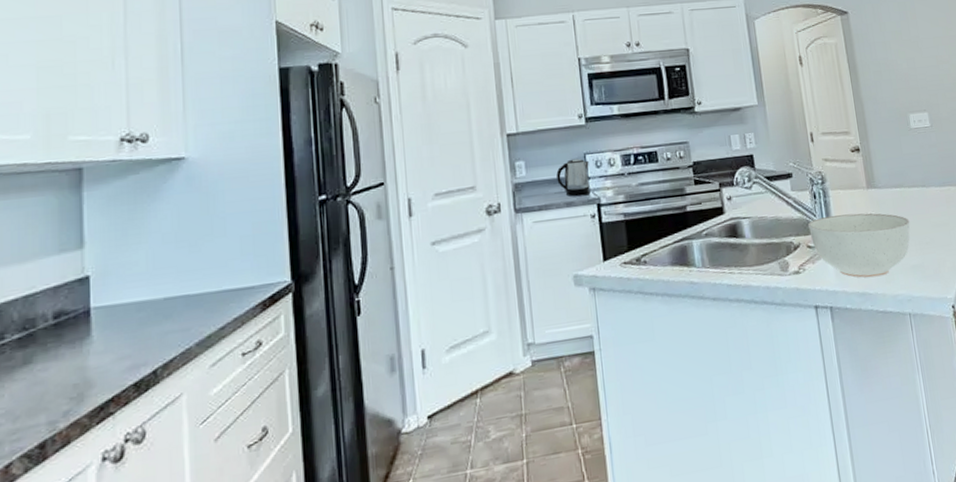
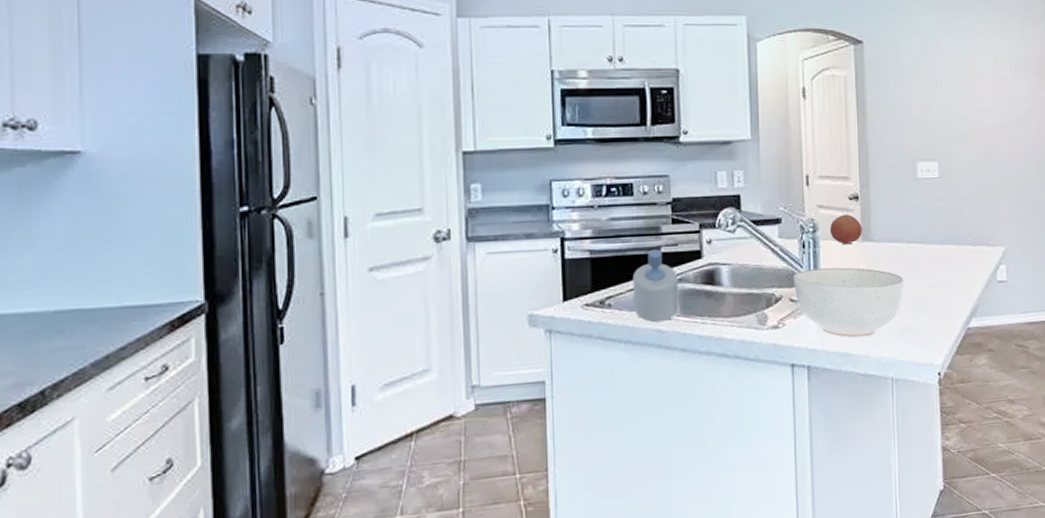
kettle: present [556,158,591,197] -> none [517,185,555,228]
soap dispenser: none [663,208,707,276] -> present [632,249,679,323]
fruit: none [836,165,867,193] -> present [829,214,862,245]

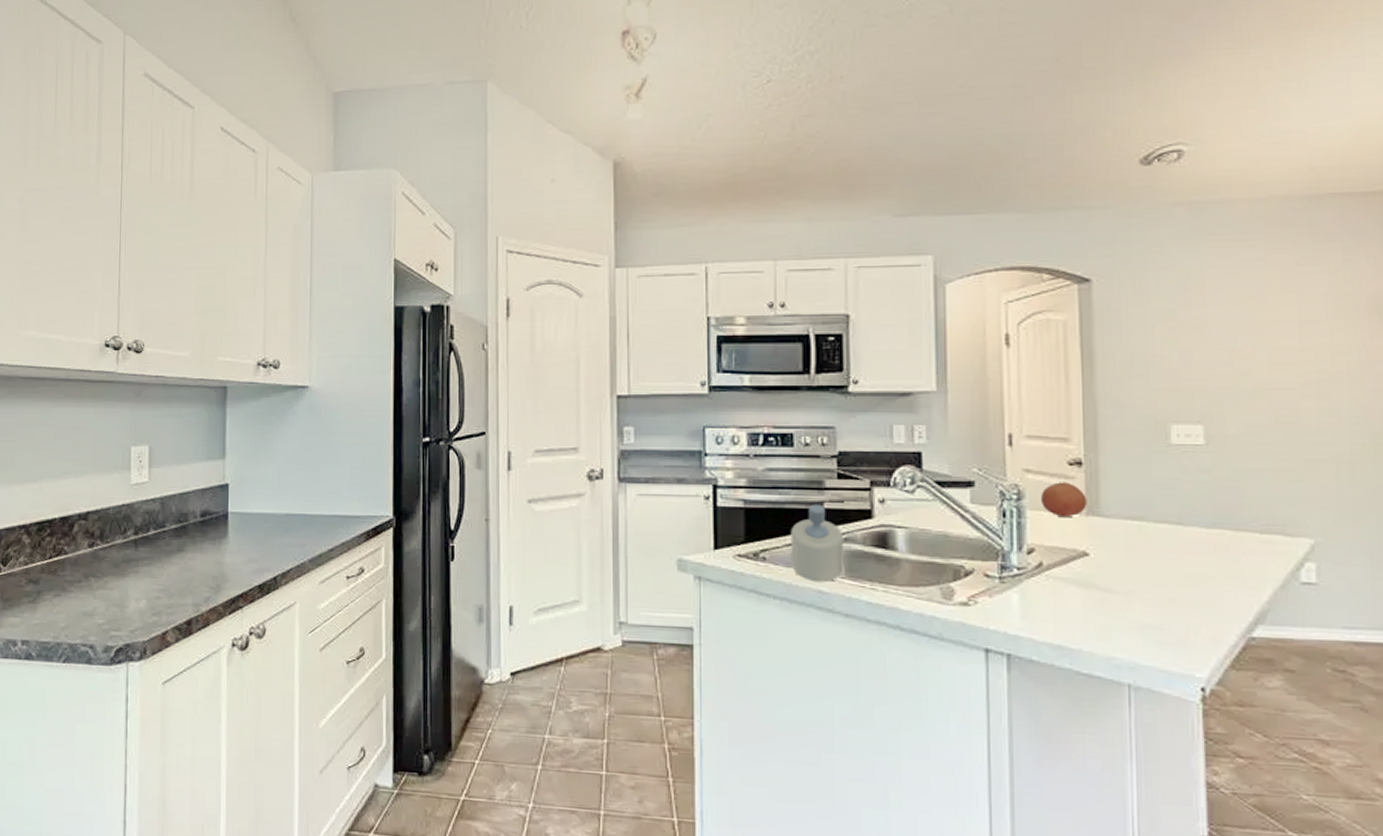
bowl: present [792,267,904,338] -> none [988,542,1149,630]

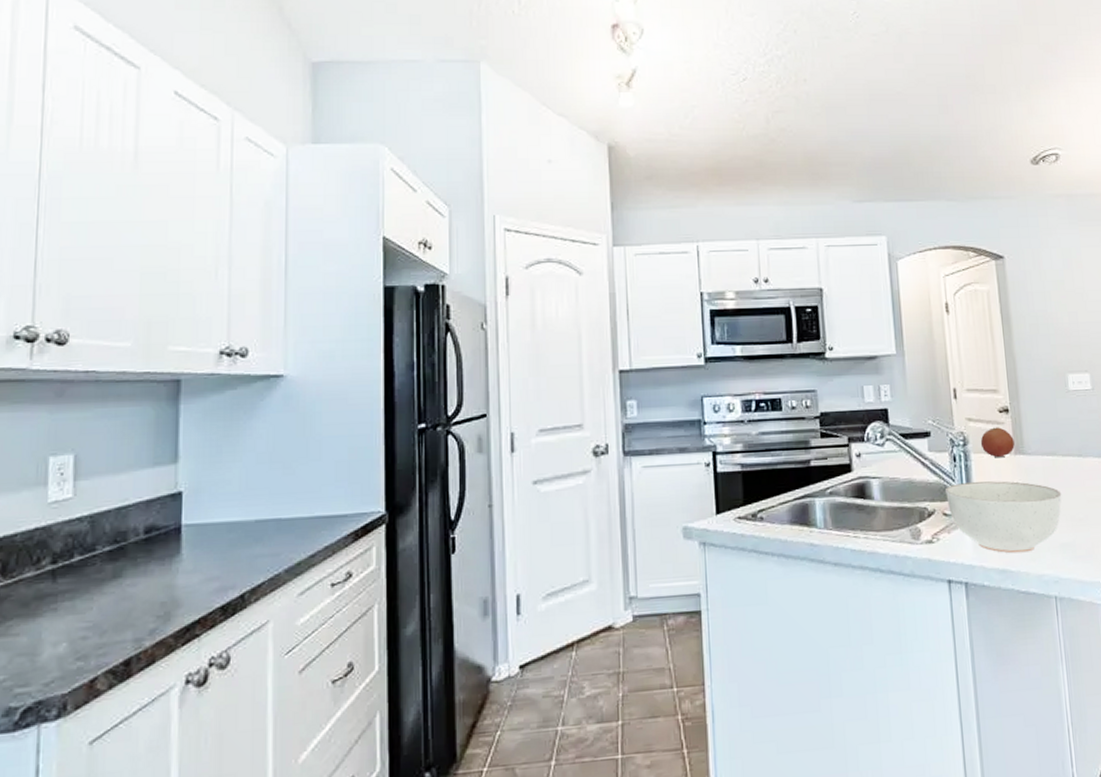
soap dispenser: present [790,504,843,583] -> none [783,462,830,537]
bowl: none [988,542,1149,630] -> present [944,481,1062,554]

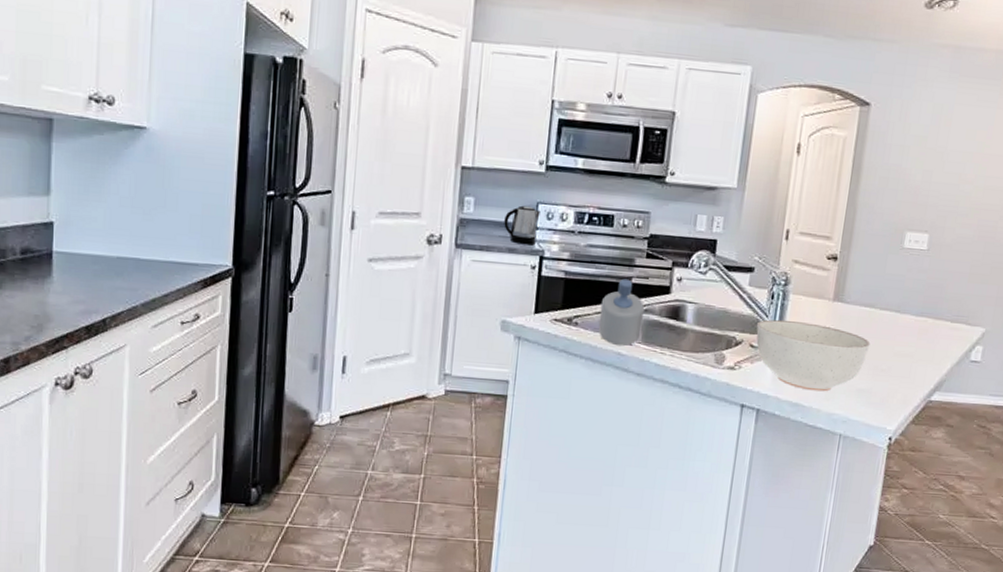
kettle: none [670,401,706,443] -> present [504,205,540,246]
soap dispenser: none [783,462,830,537] -> present [598,278,644,347]
fruit: present [980,427,1015,458] -> none [801,272,836,302]

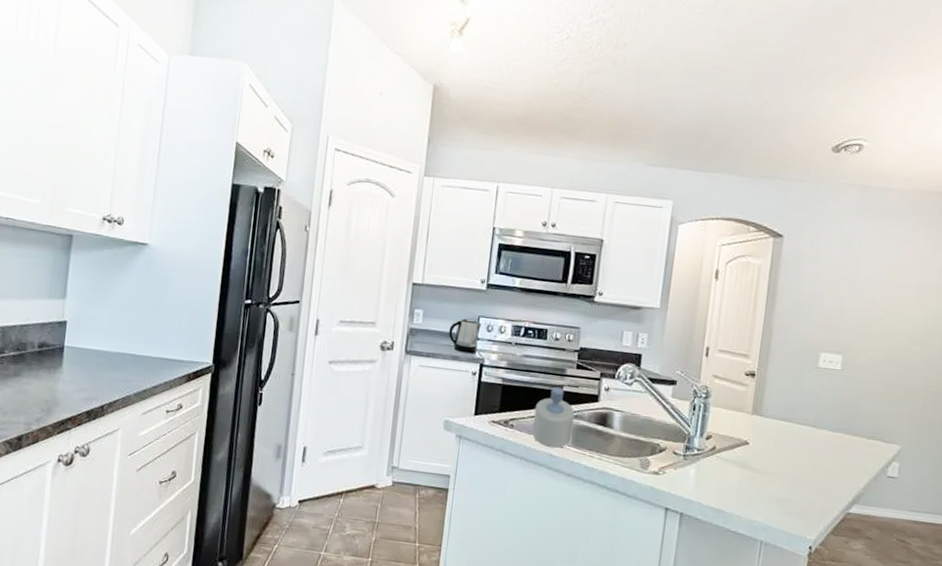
bowl: present [756,319,871,392] -> none [679,429,789,499]

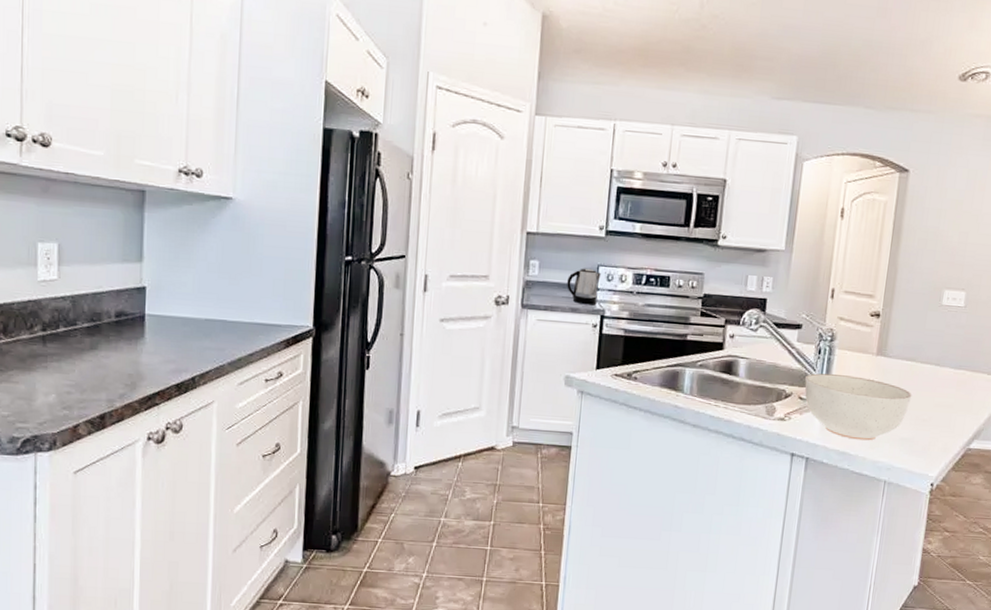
soap dispenser: present [532,386,575,449] -> none [656,336,699,400]
bowl: none [679,429,789,499] -> present [804,373,912,441]

